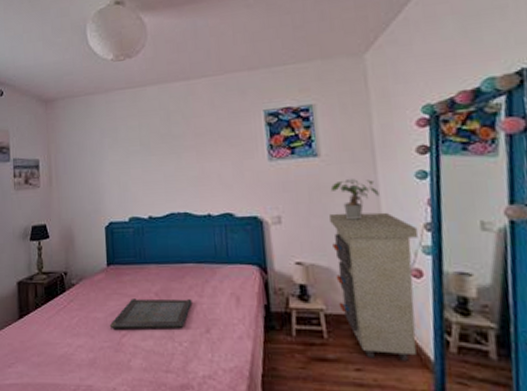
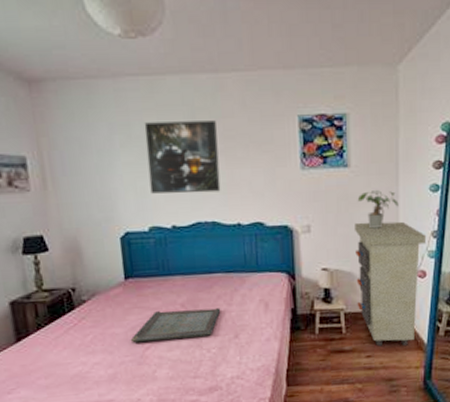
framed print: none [128,121,192,187] -> present [144,120,221,194]

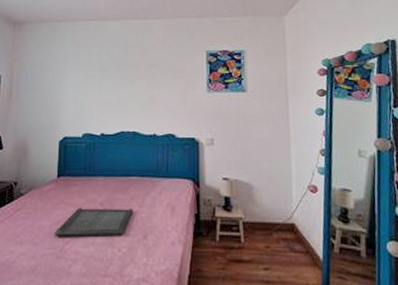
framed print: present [144,120,221,194] -> none [88,53,143,108]
cabinet: present [355,221,427,346] -> none [252,138,316,260]
potted plant: present [357,190,399,229] -> none [253,112,289,145]

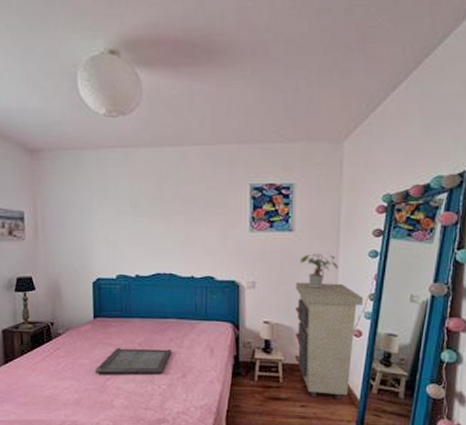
cabinet: none [252,138,316,260] -> present [294,282,364,399]
potted plant: none [253,112,289,145] -> present [299,254,338,288]

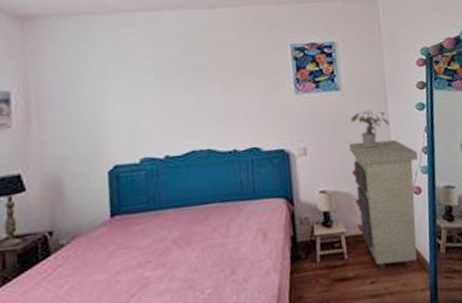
serving tray: present [94,348,172,374] -> none [113,241,216,291]

